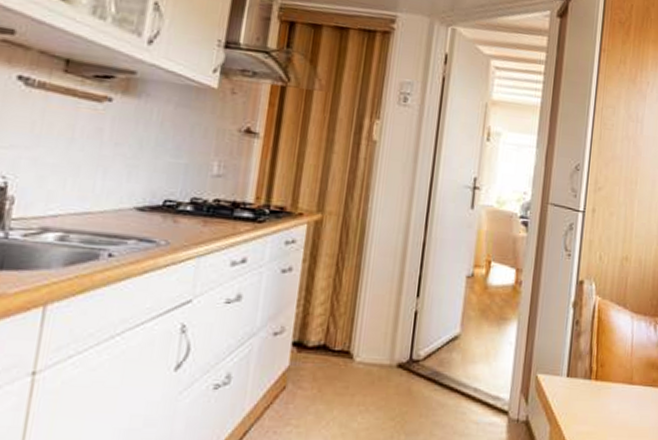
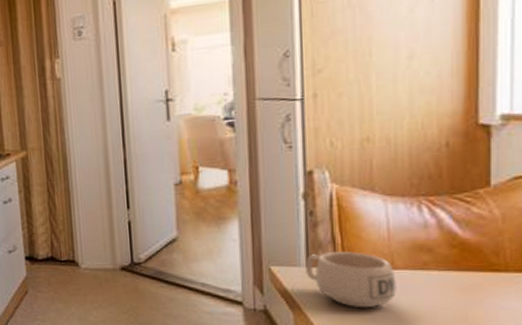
mug: none [565,363,633,423] -> present [305,250,397,308]

